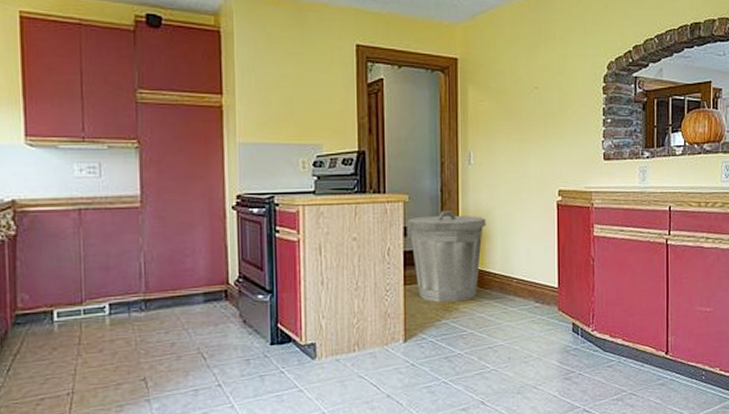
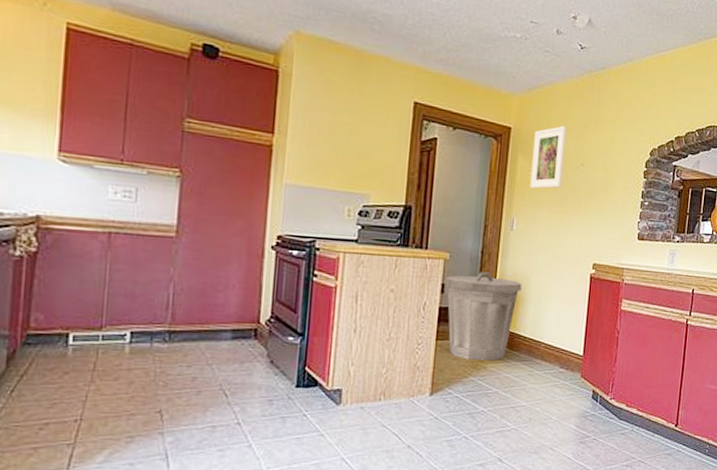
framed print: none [482,49,517,118] -> present [529,125,567,189]

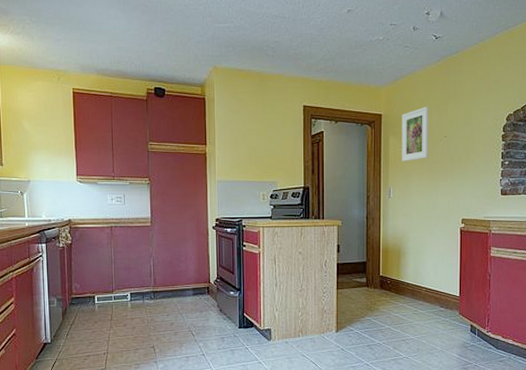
trash can: present [444,272,522,361] -> none [339,233,402,304]

